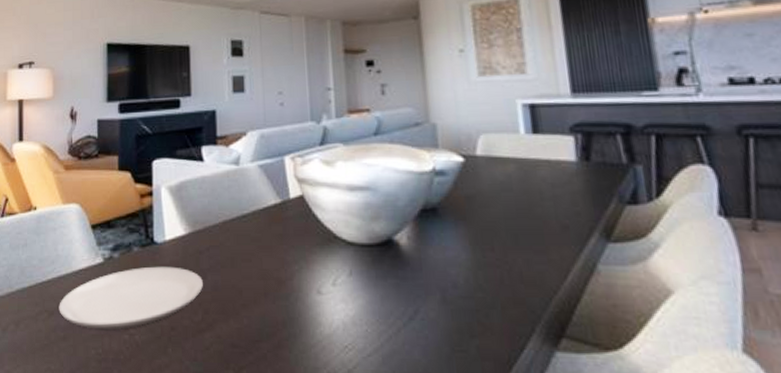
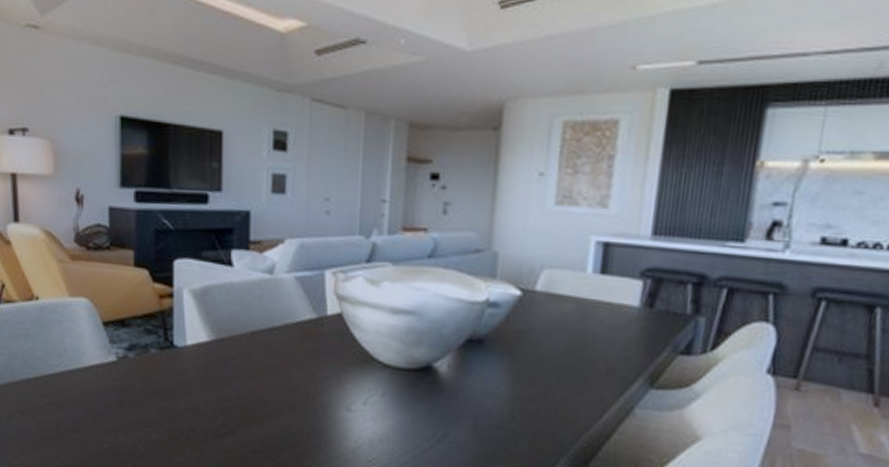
plate: present [59,266,203,331] -> none [68,369,226,428]

